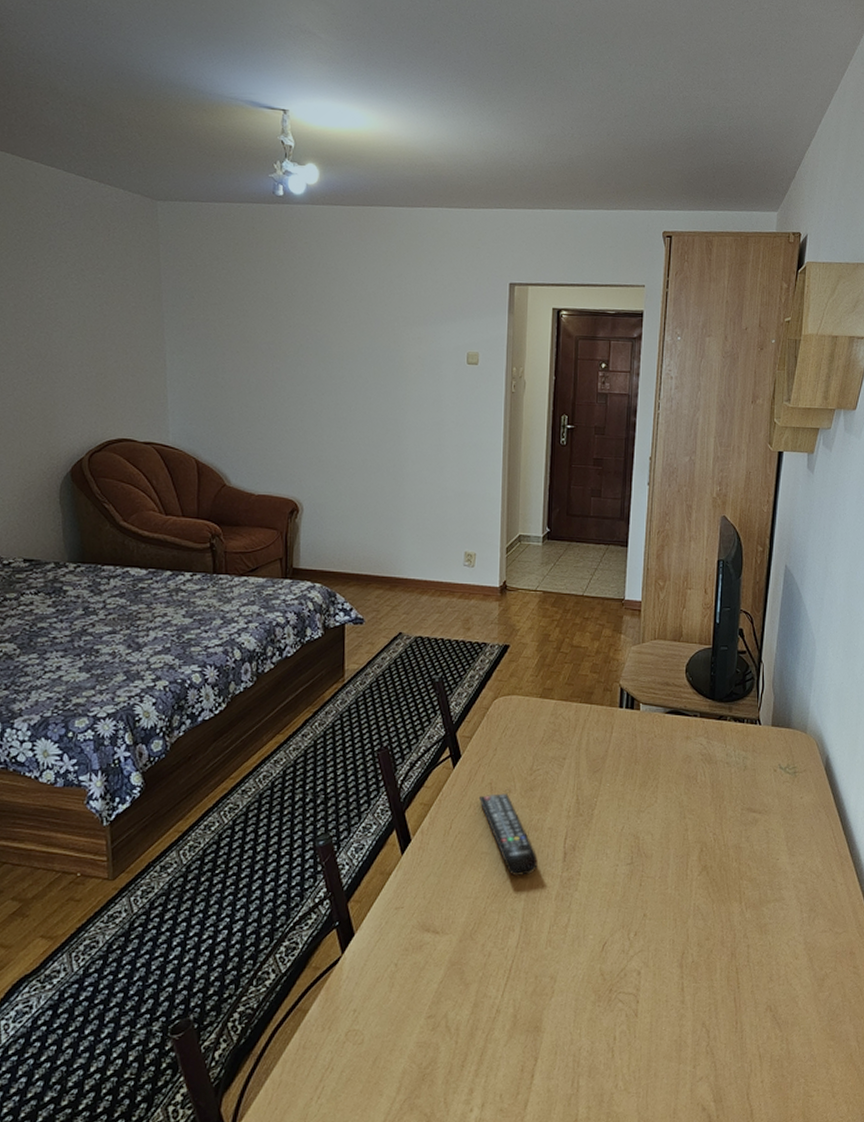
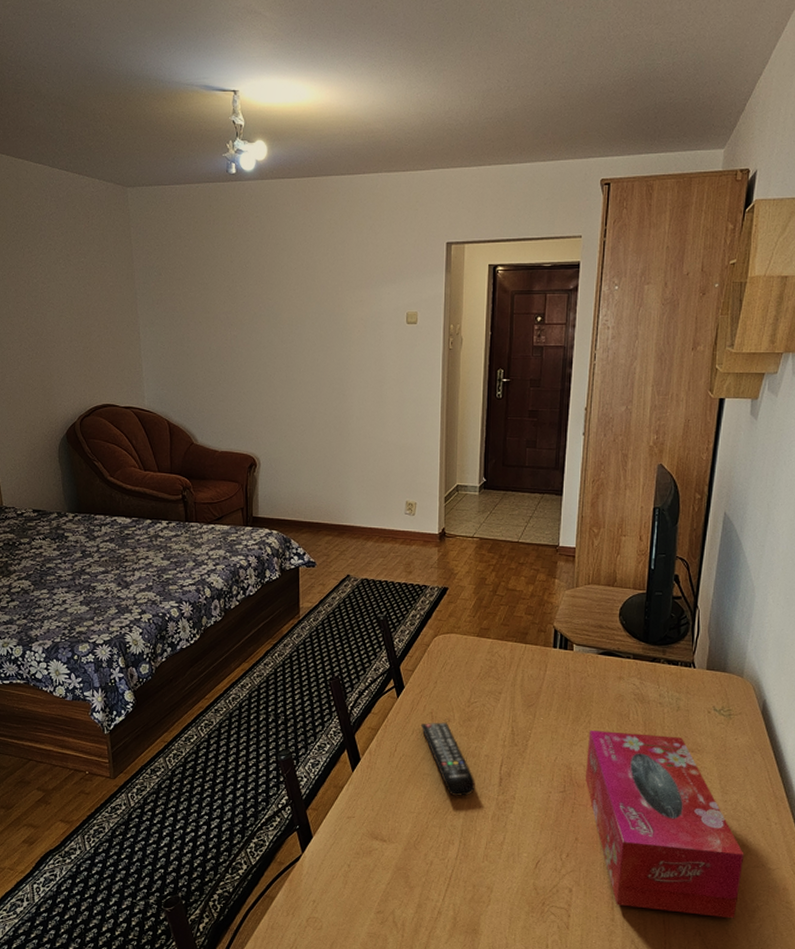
tissue box: none [654,794,812,990] -> present [586,729,744,919]

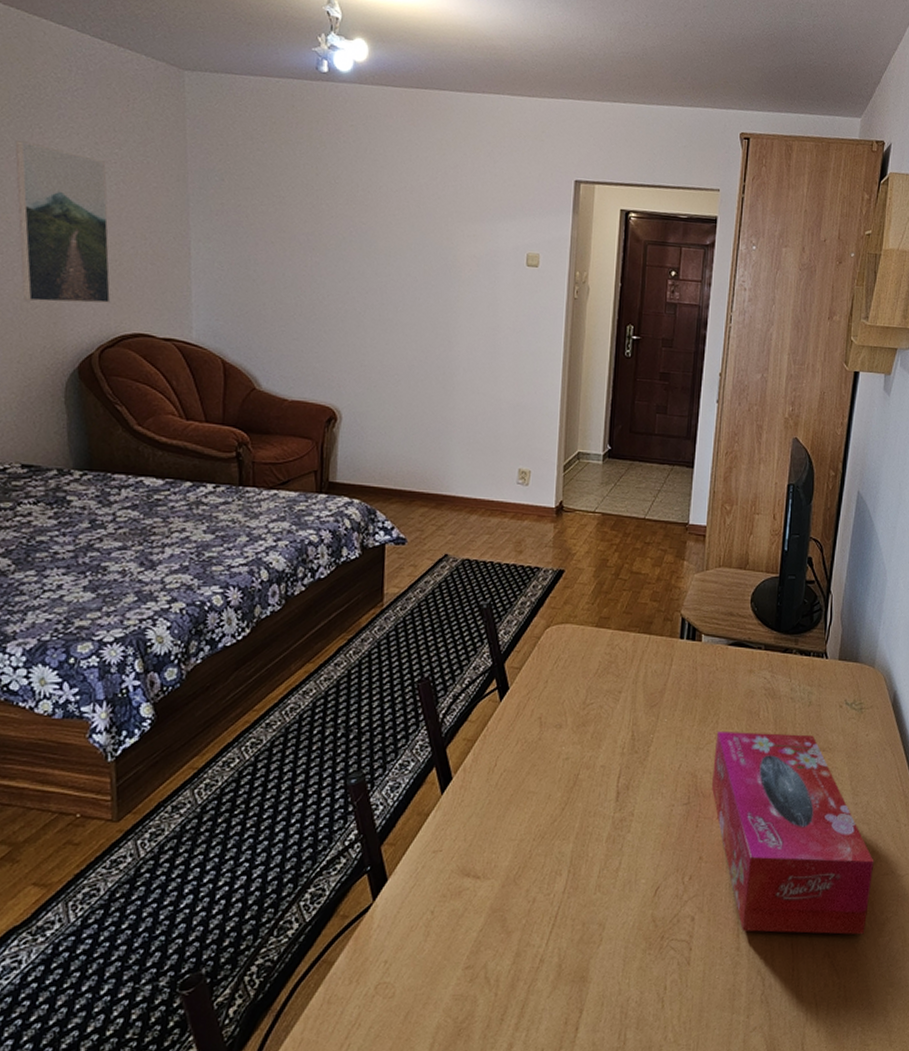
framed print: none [12,260,86,385] -> present [15,140,111,304]
remote control: present [420,722,475,797] -> none [526,729,589,818]

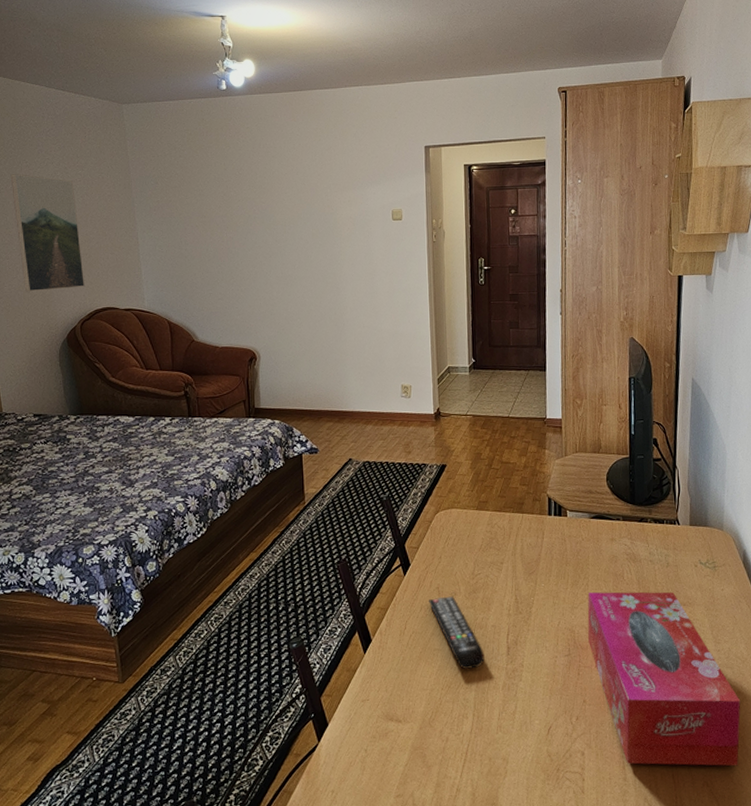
remote control: none [526,729,589,818] -> present [428,596,485,670]

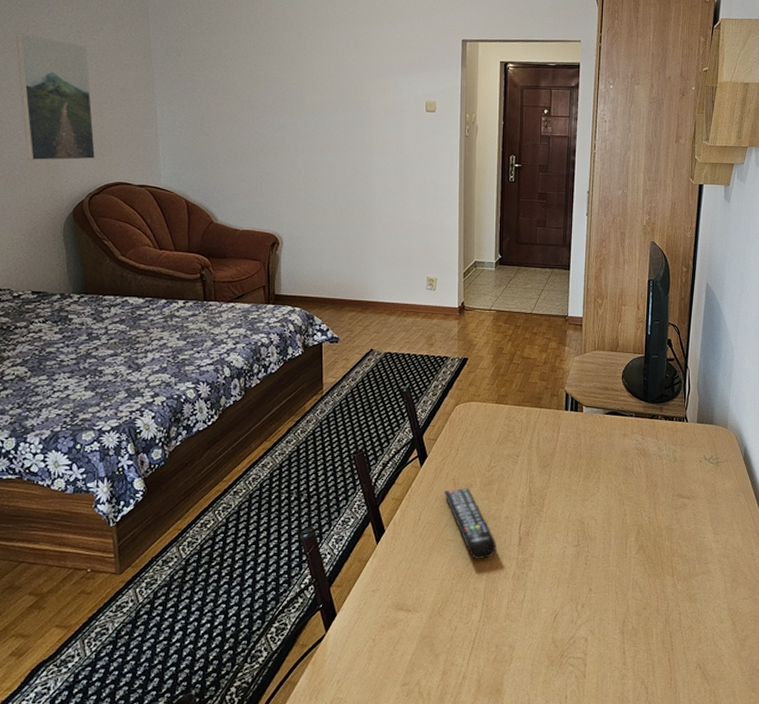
tissue box: present [587,591,741,766] -> none [597,485,735,650]

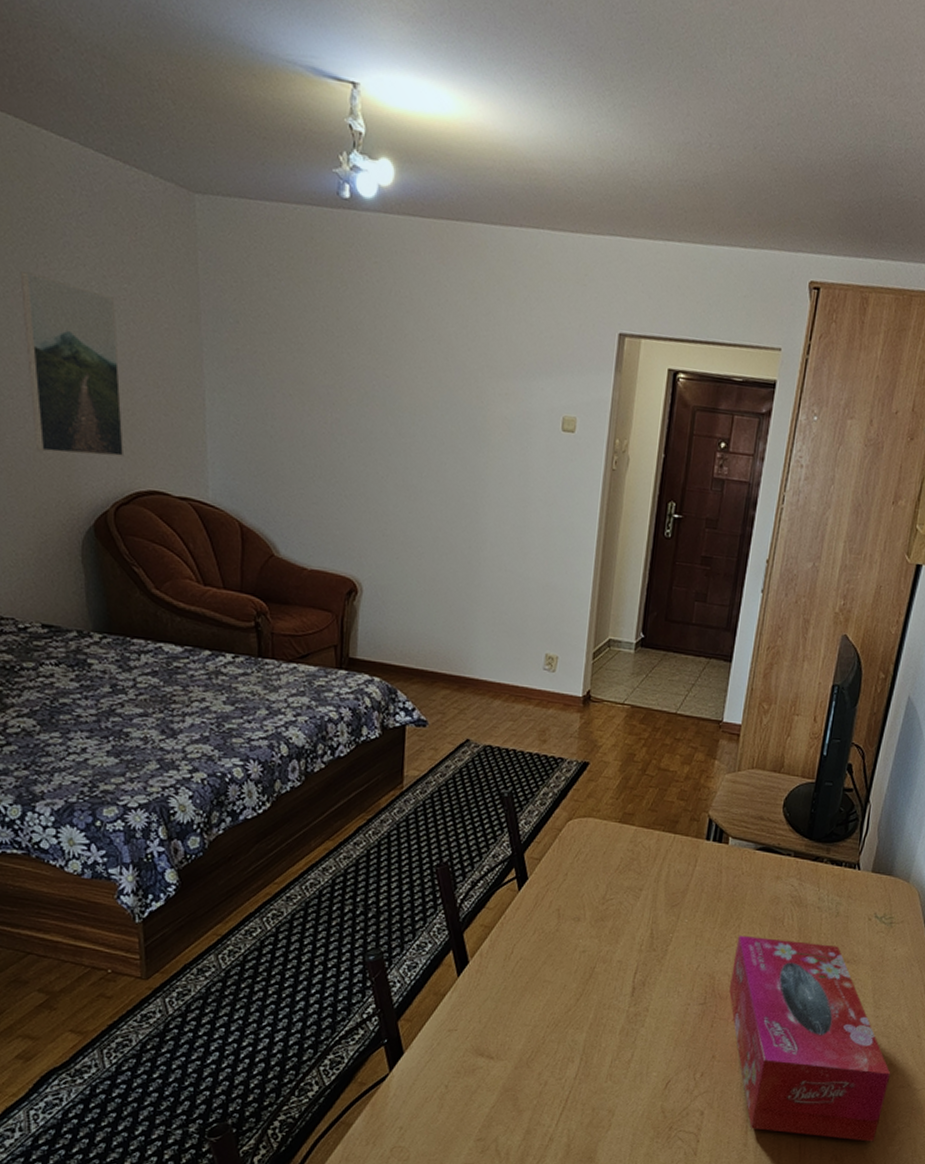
remote control: present [443,488,496,560] -> none [544,920,604,1008]
tissue box: none [597,485,735,650] -> present [729,935,891,1142]

